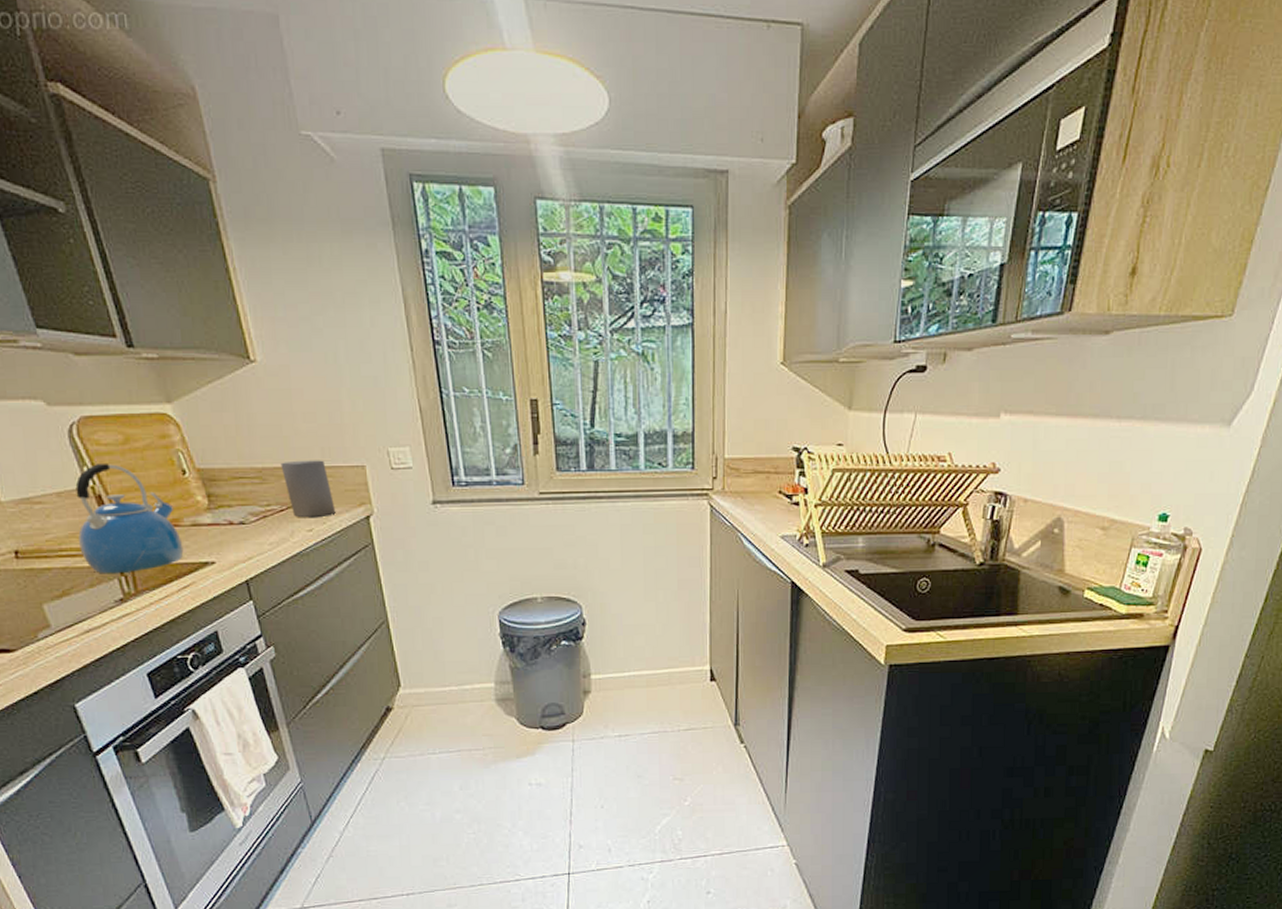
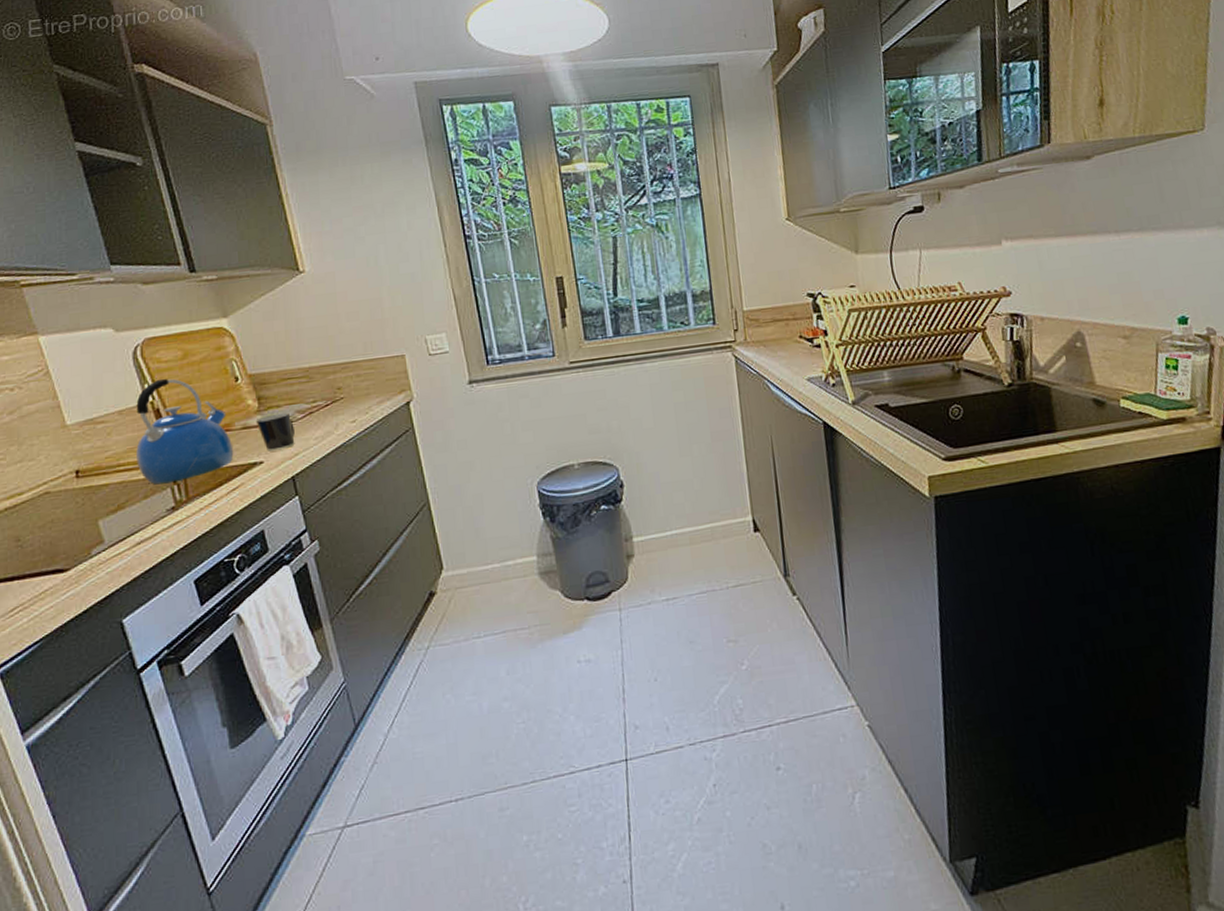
mug: none [206,513,249,554] -> present [256,412,295,452]
canister: present [280,460,336,518] -> none [326,354,378,411]

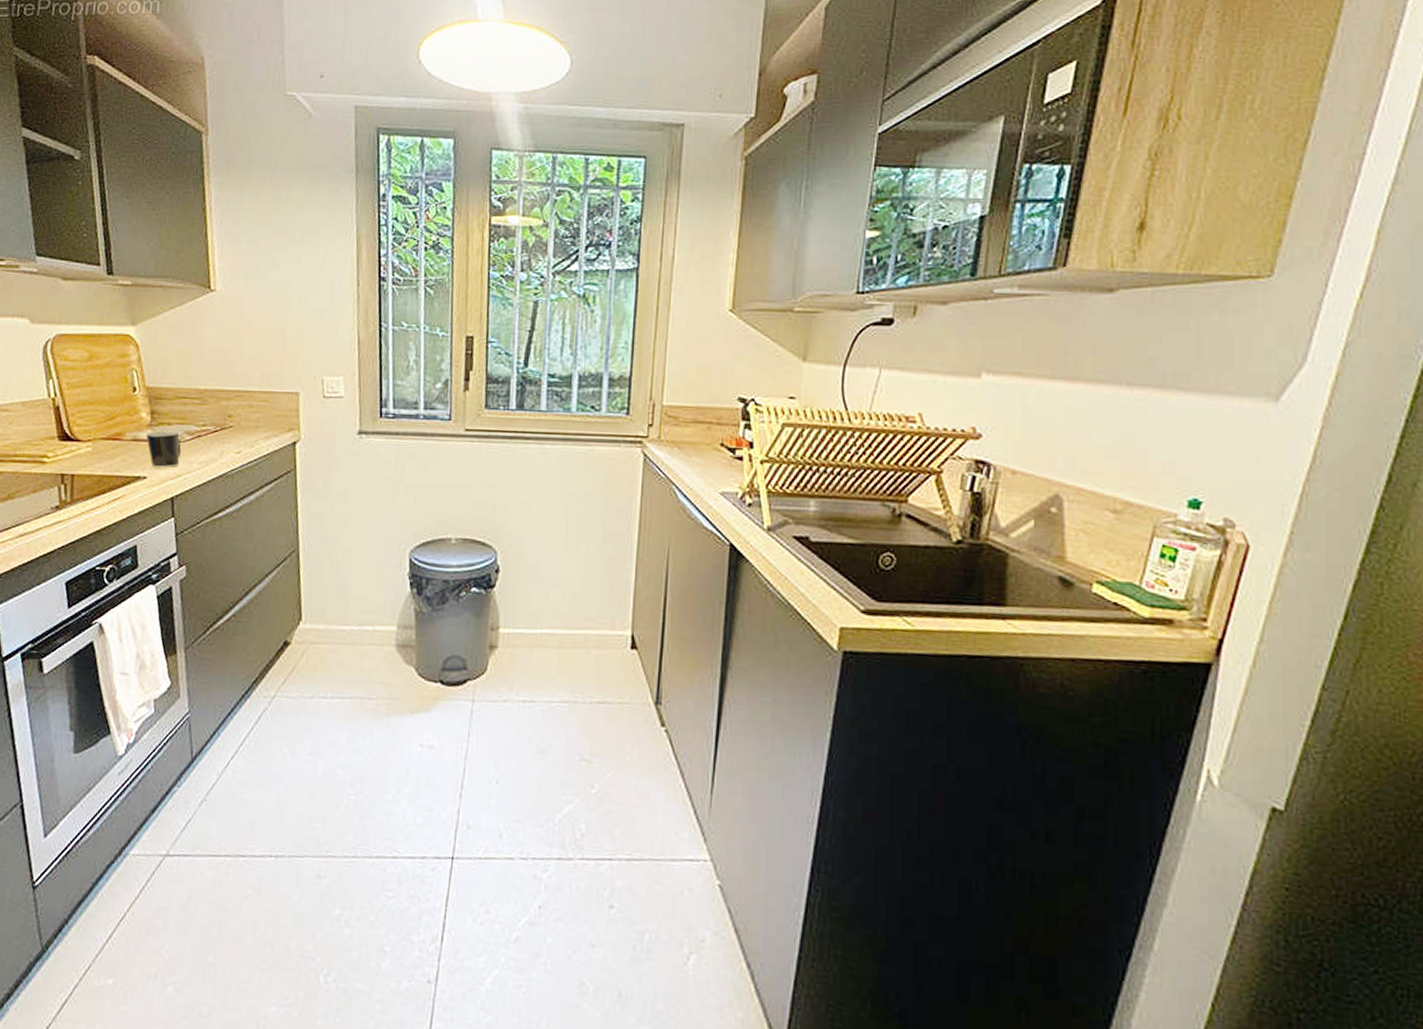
kettle: present [136,378,234,485] -> none [31,377,122,482]

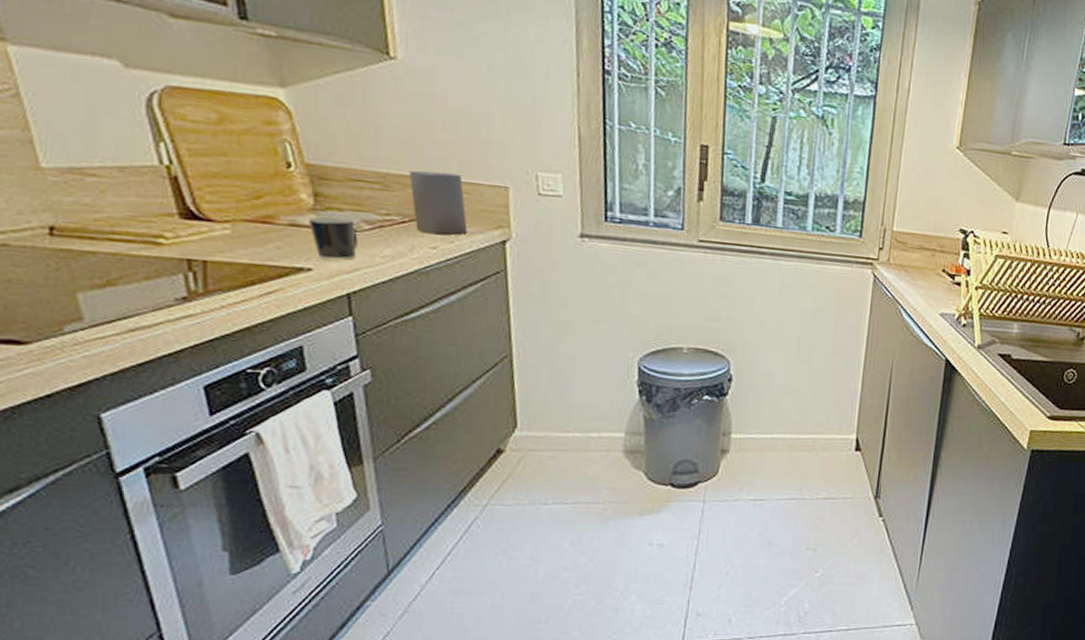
canister: none [221,384,266,441] -> present [409,170,468,236]

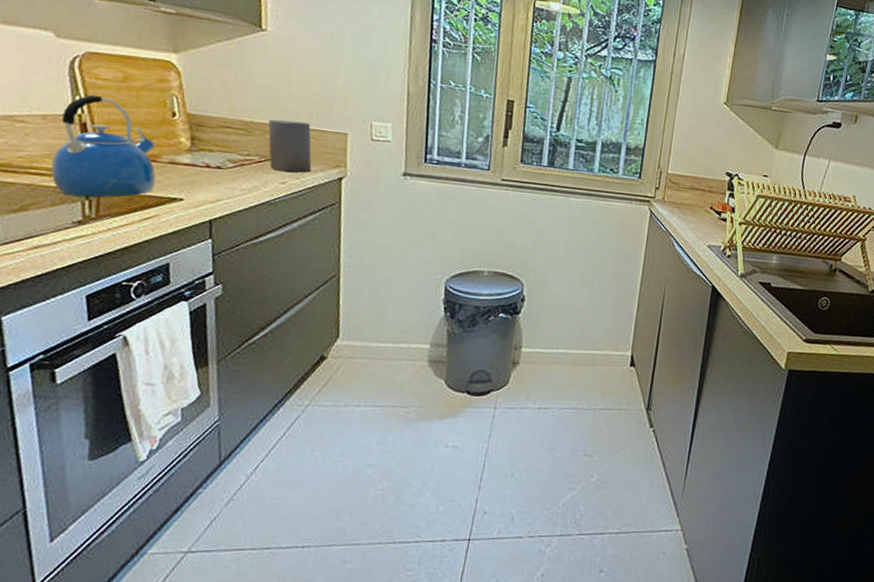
kettle: none [139,140,275,269] -> present [50,94,156,198]
mug: present [308,217,358,262] -> none [184,157,223,193]

